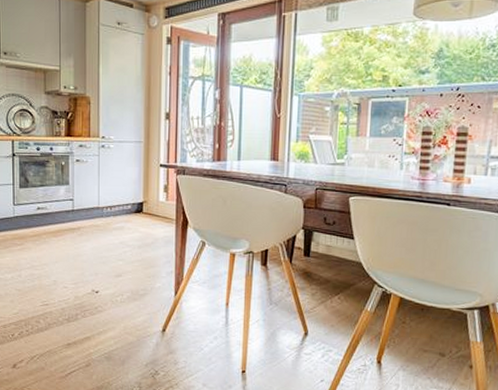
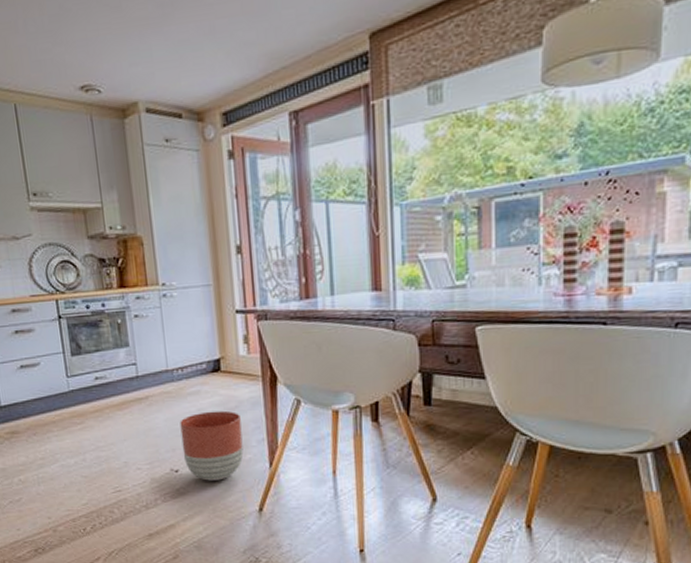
planter: none [104,244,155,303] -> present [180,410,244,481]

